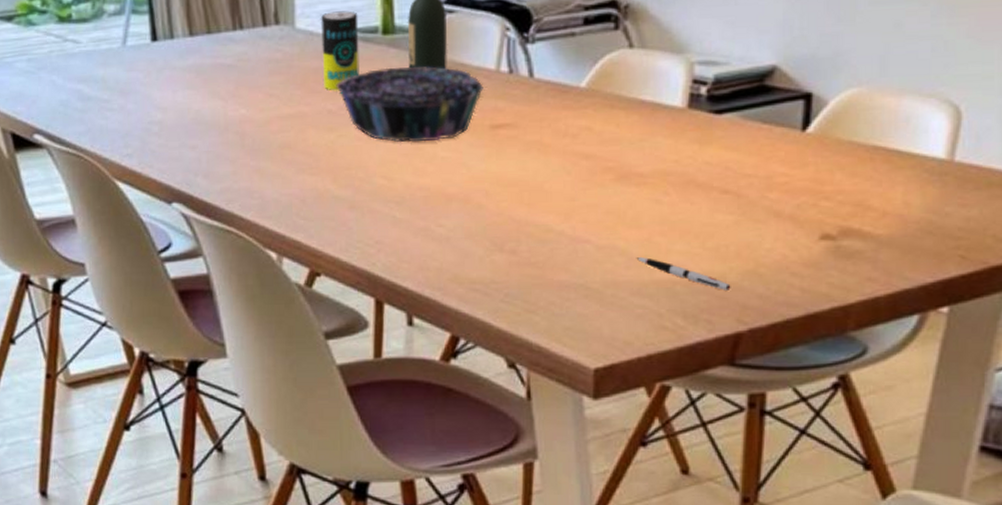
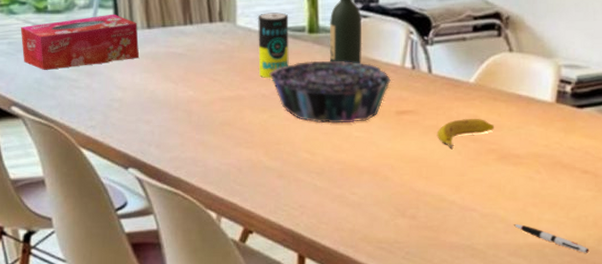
tissue box: none [41,20,180,90] -> present [20,14,139,70]
banana: none [540,131,611,168] -> present [436,119,494,148]

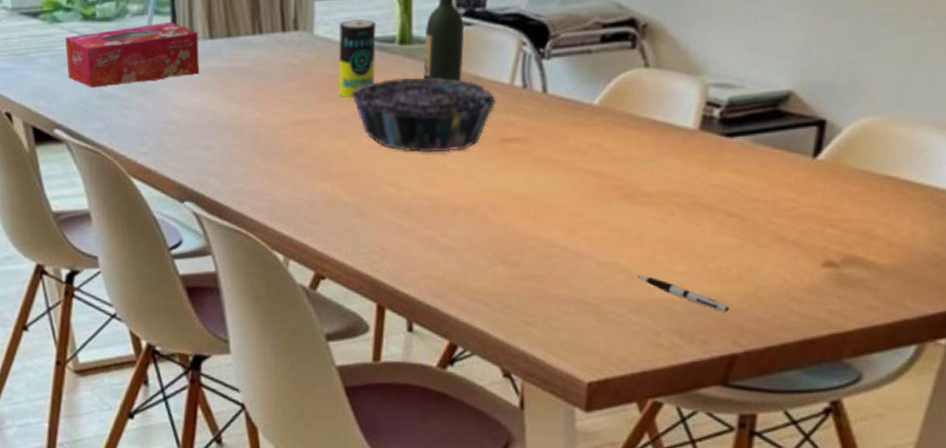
banana: present [436,119,494,148] -> none [549,149,620,184]

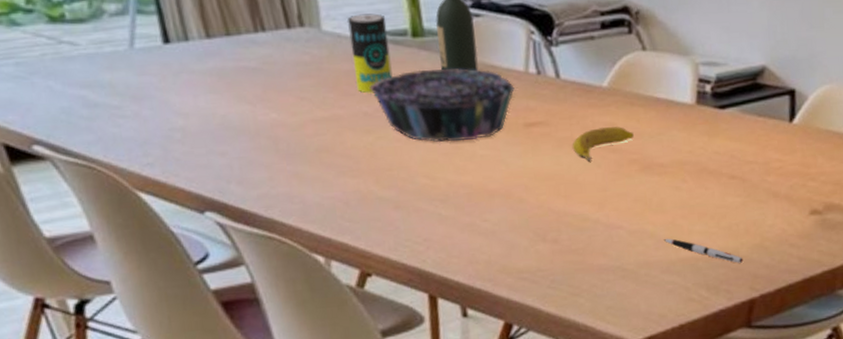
tissue box: present [65,21,199,87] -> none [29,21,200,97]
banana: none [549,149,620,184] -> present [572,127,634,162]

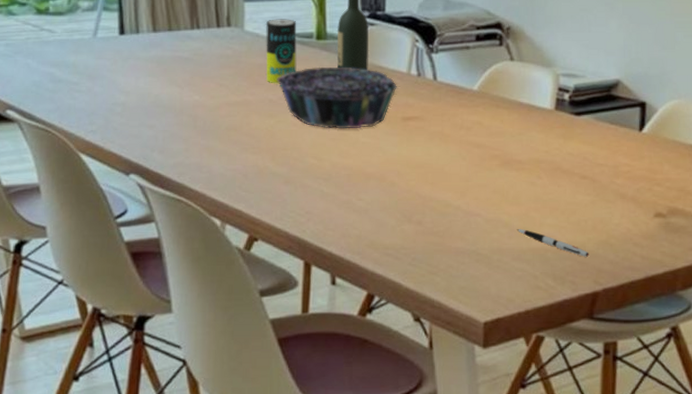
banana: present [572,127,634,162] -> none [442,125,497,154]

